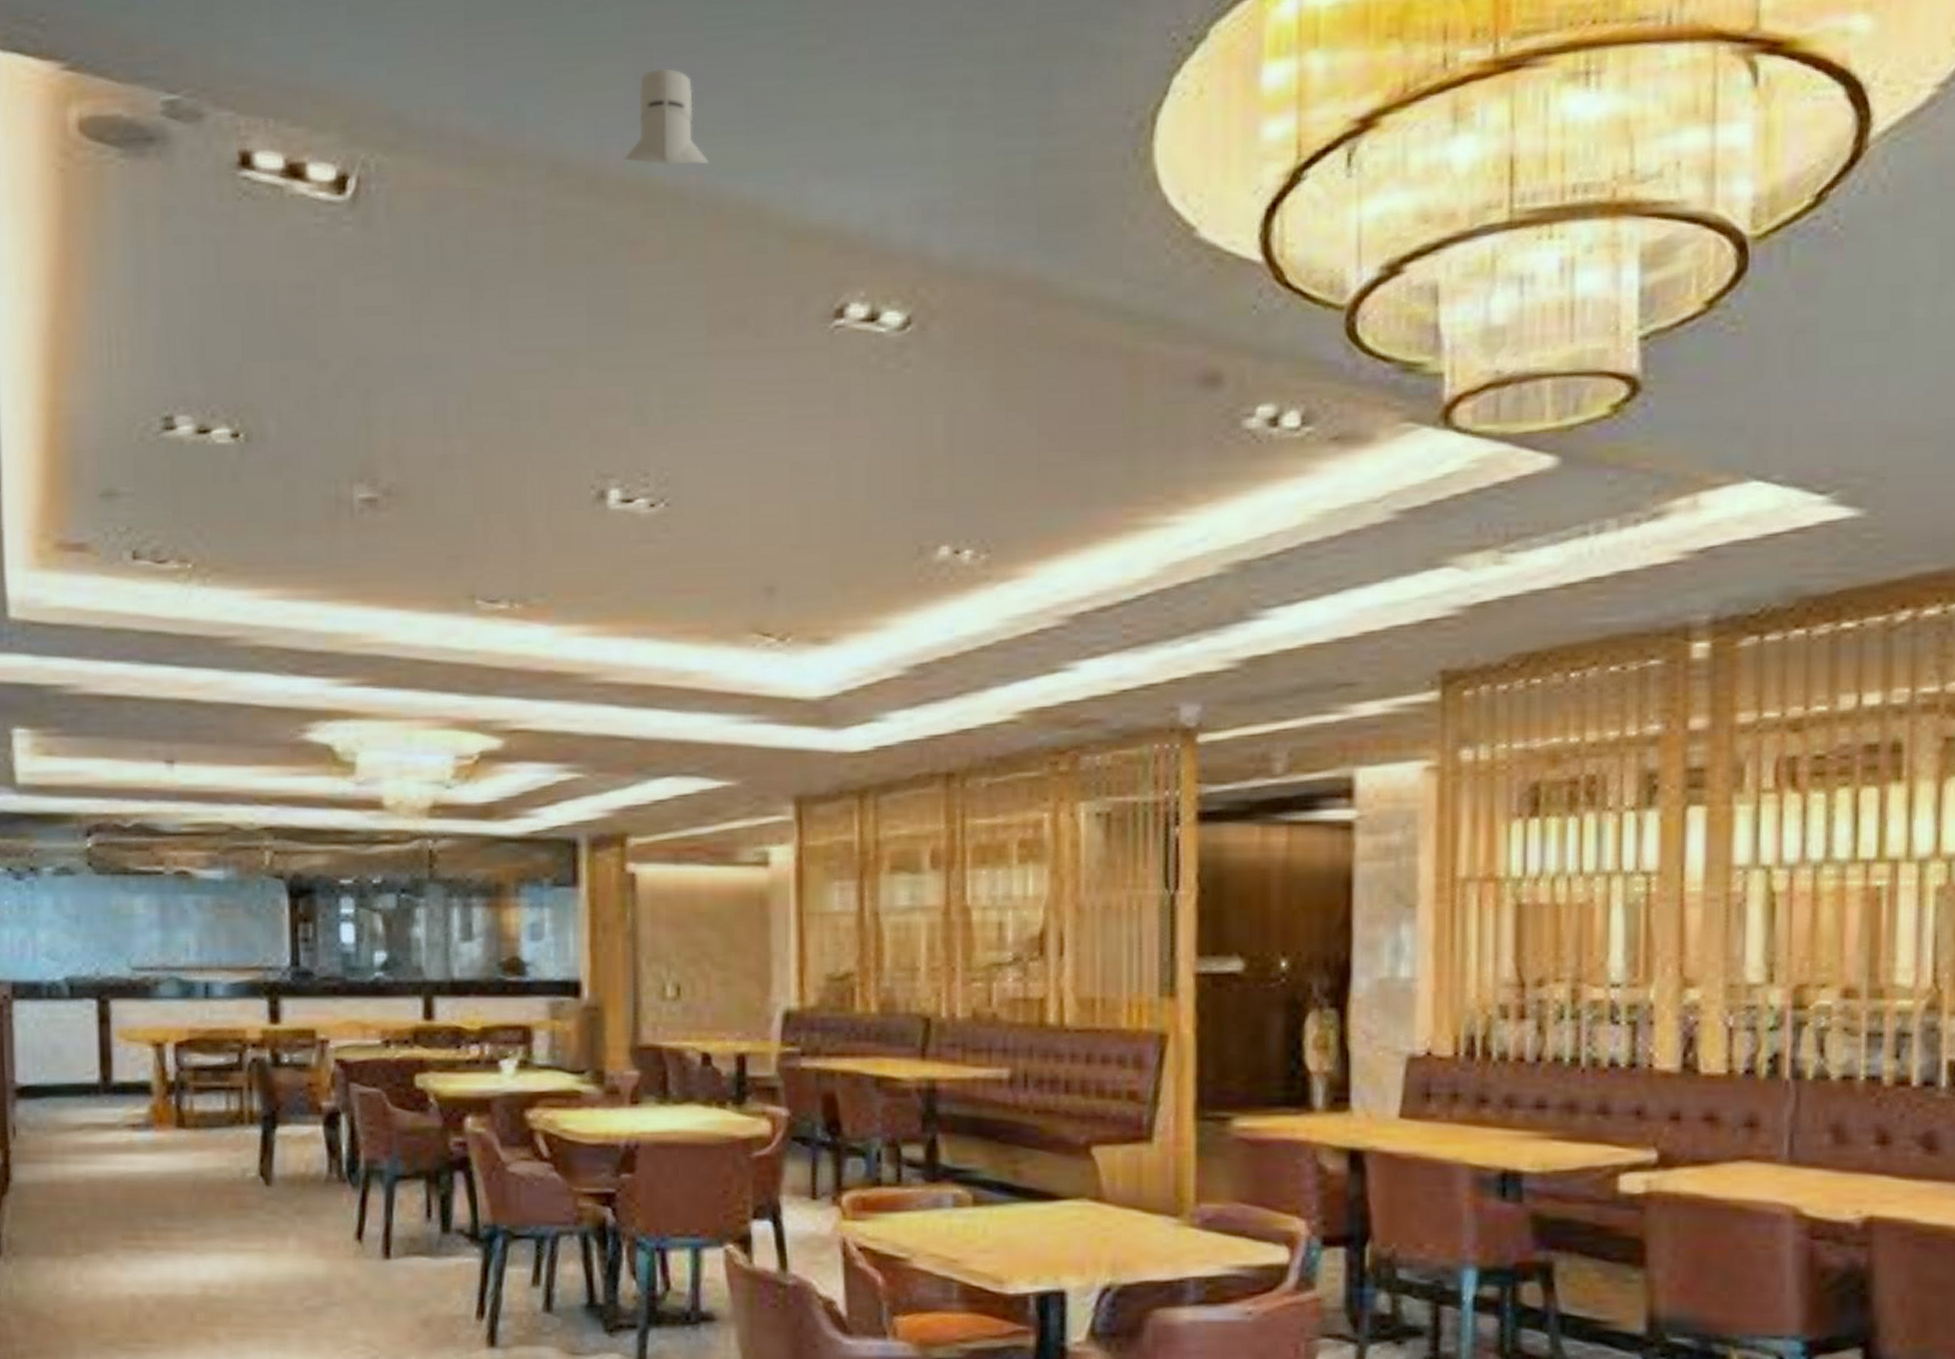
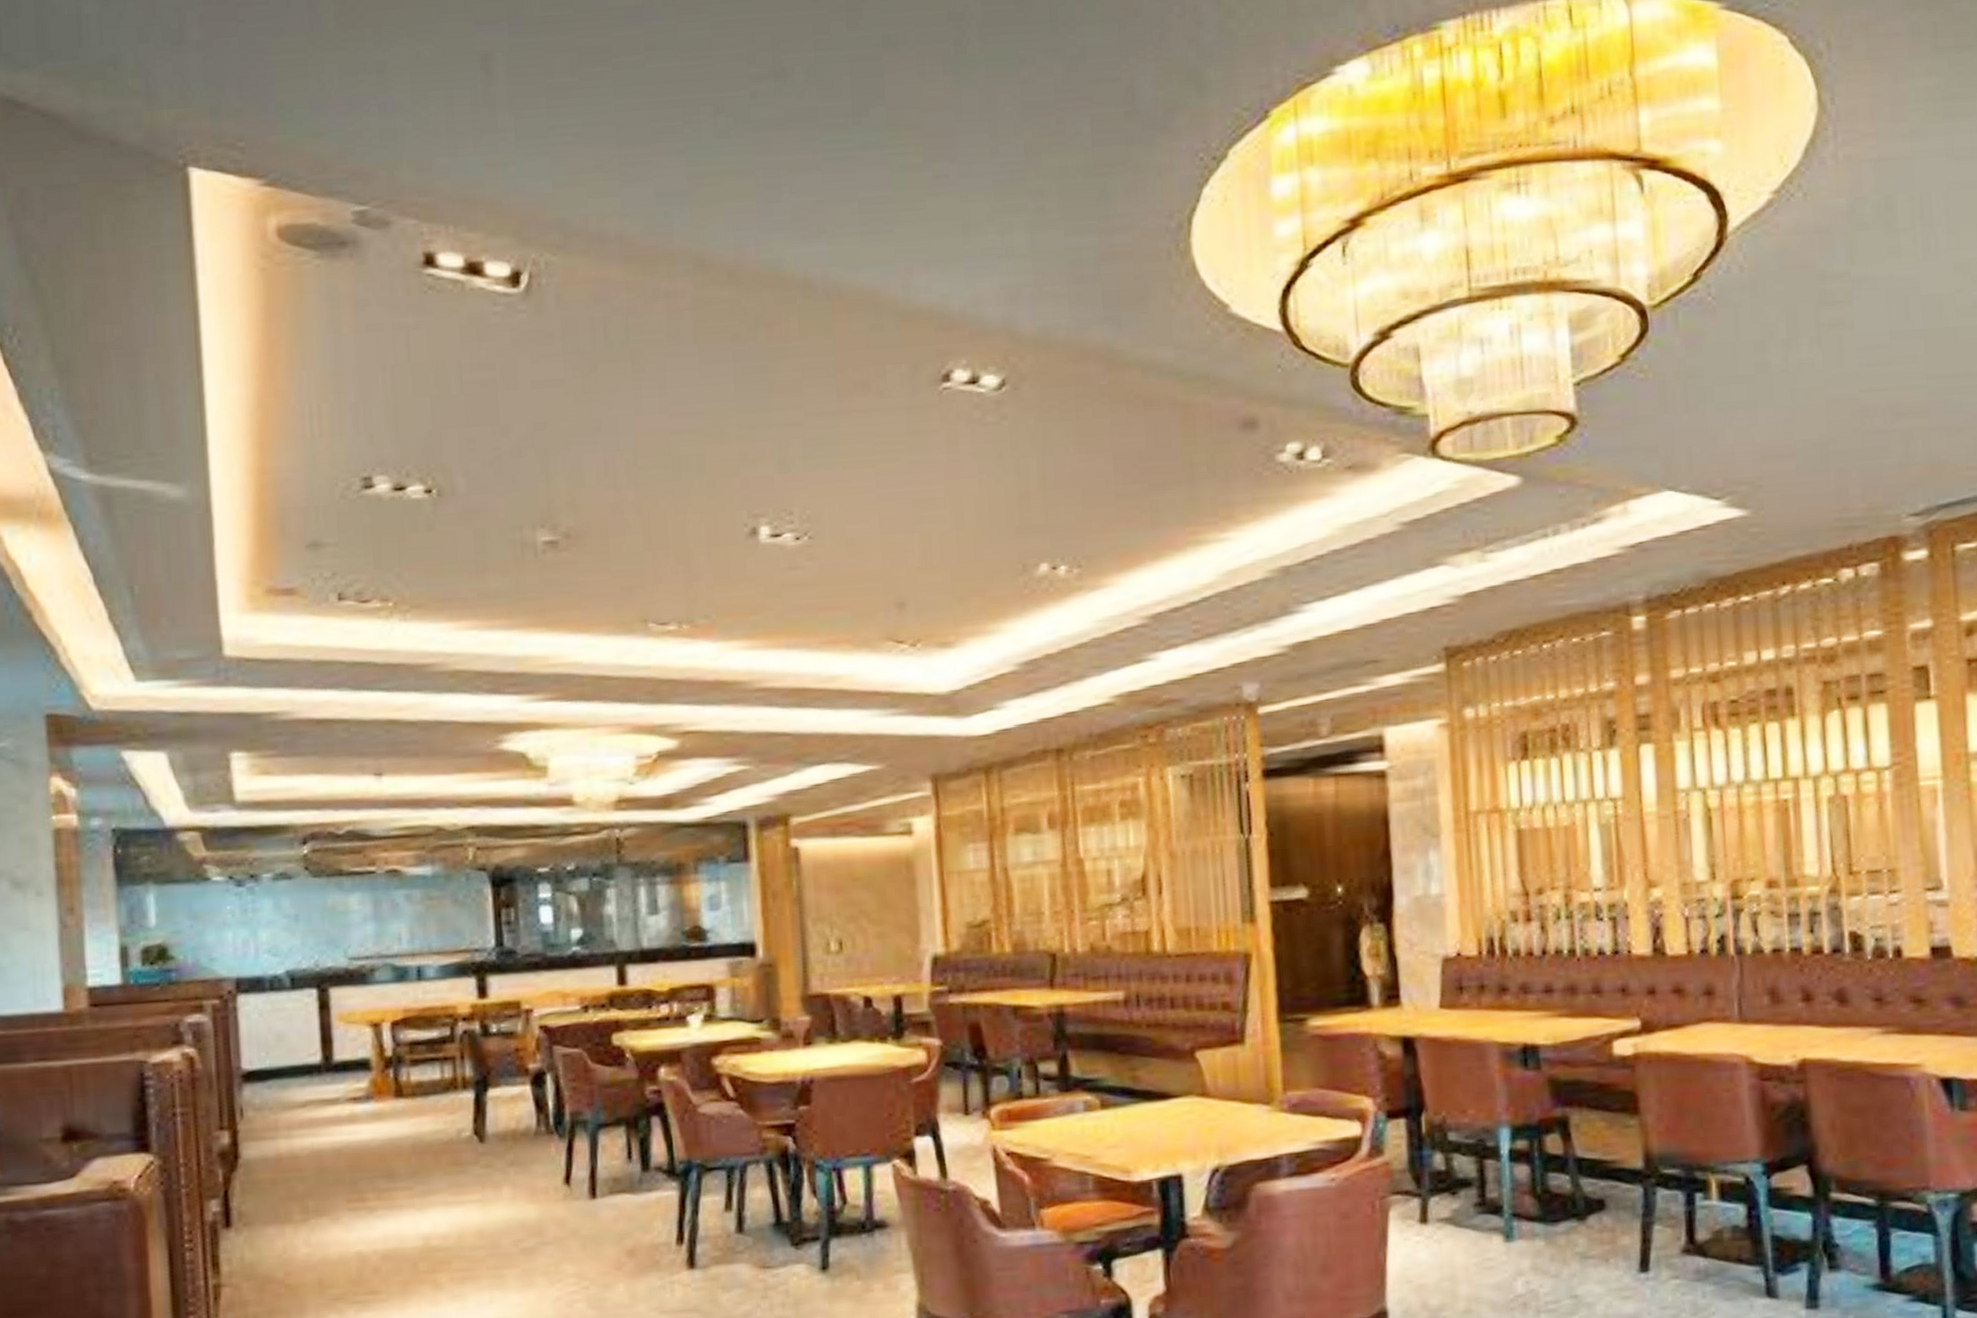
knight helmet: present [622,68,709,165] -> none [758,182,831,260]

